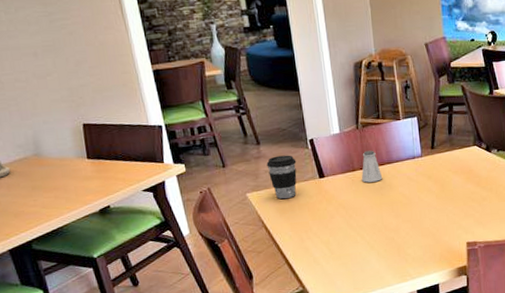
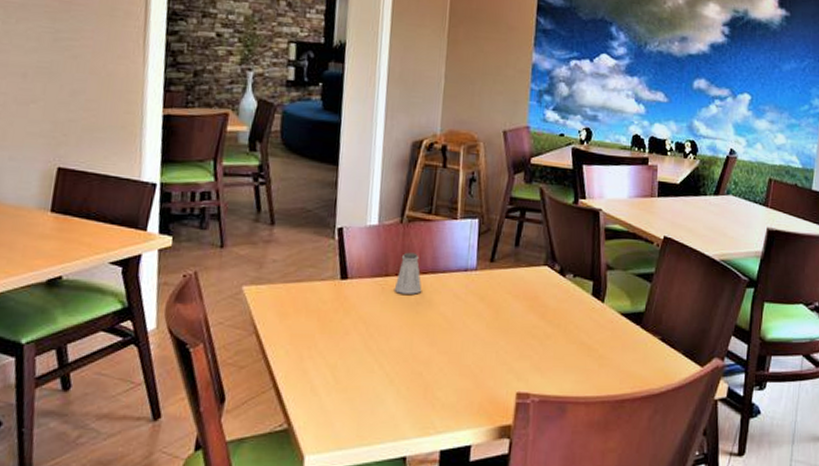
coffee cup: present [266,155,297,199] -> none [277,242,316,301]

